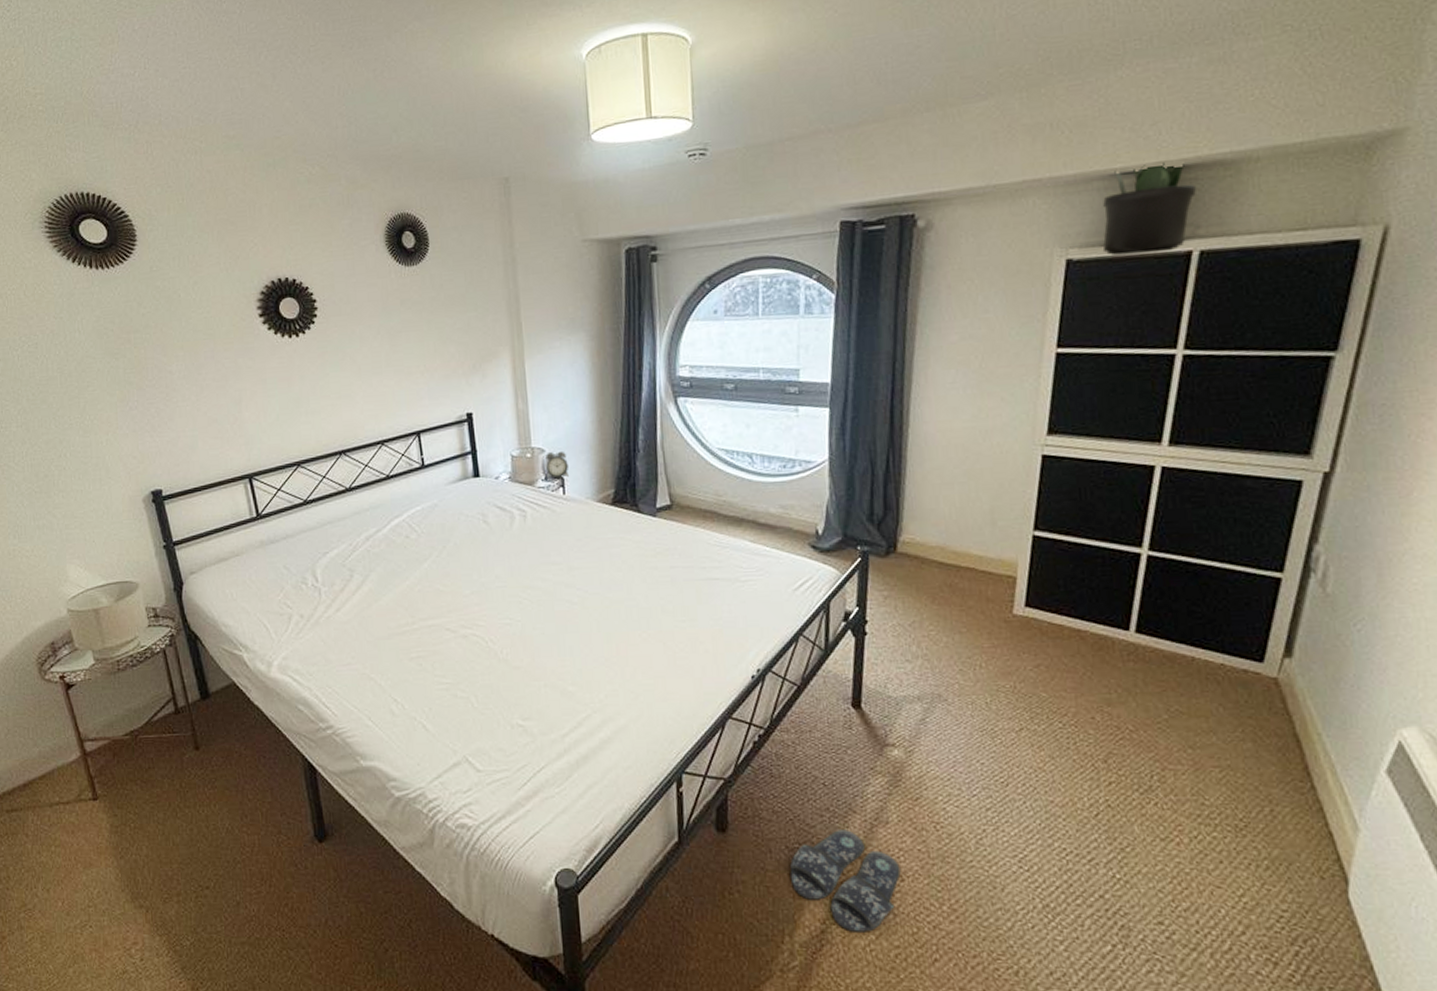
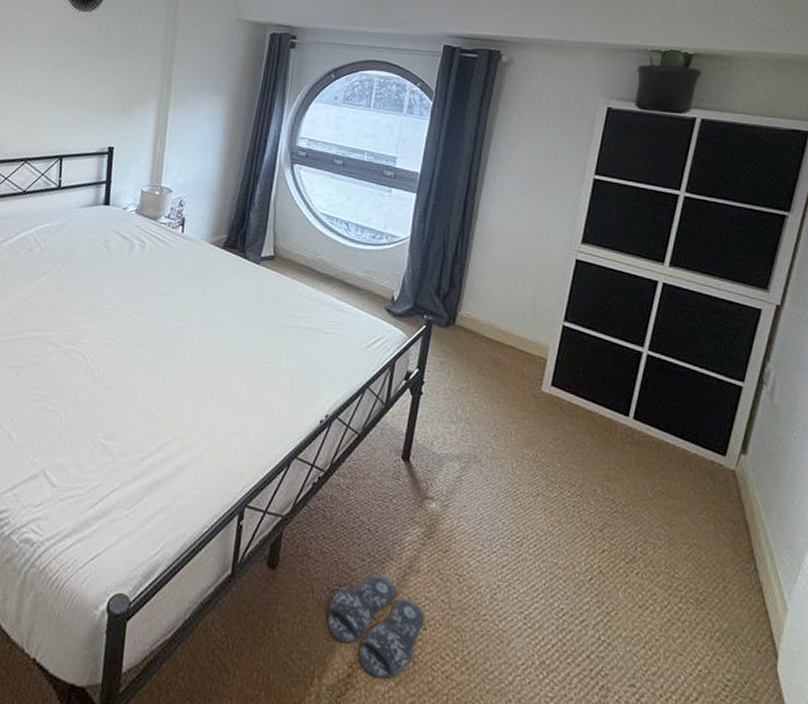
alarm clock: present [544,450,569,479] -> none [169,192,191,219]

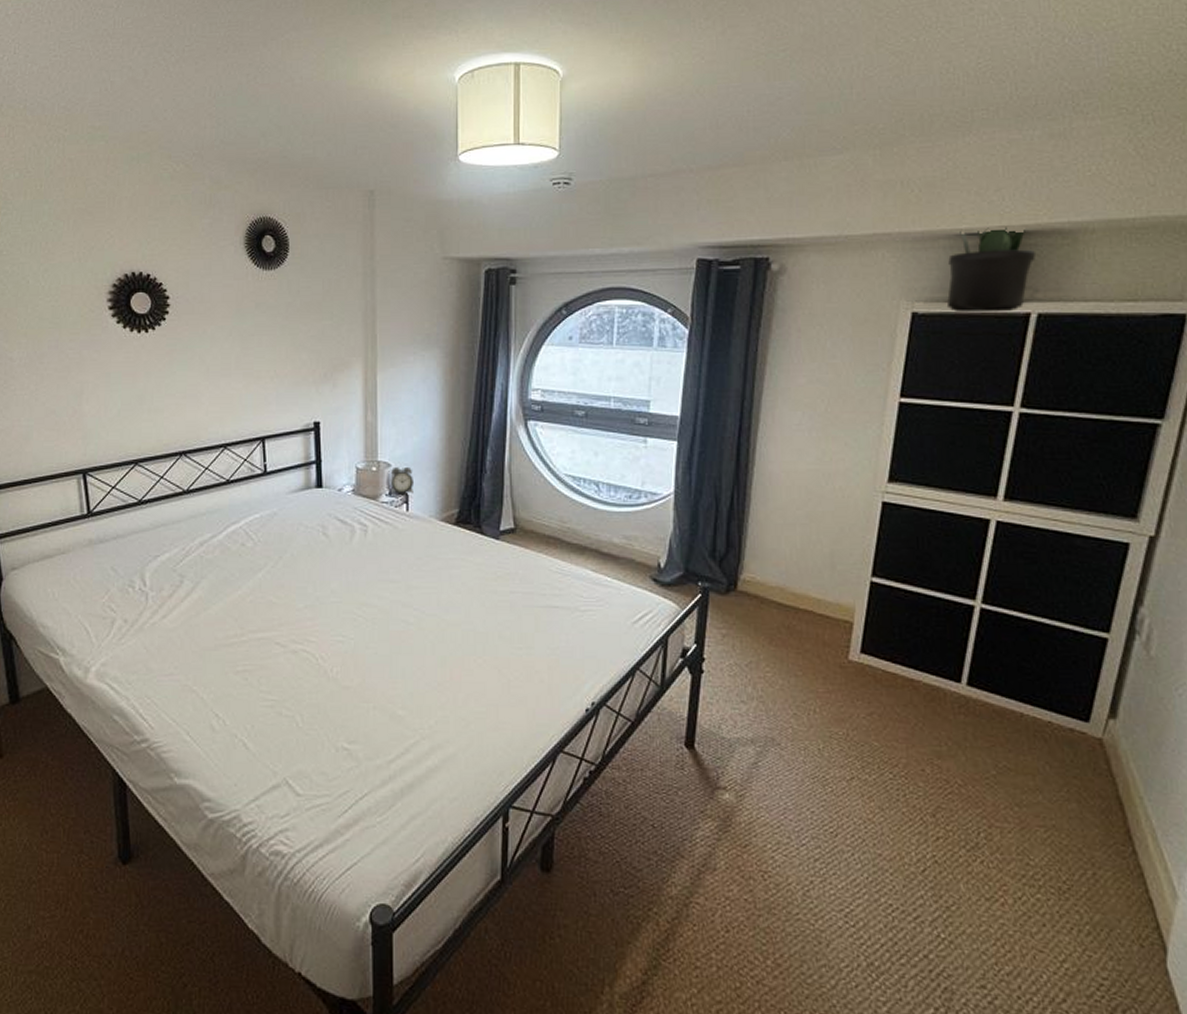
alarm clock: none [169,192,191,219] -> present [390,466,413,494]
slippers: present [327,575,424,679] -> none [613,875,726,985]

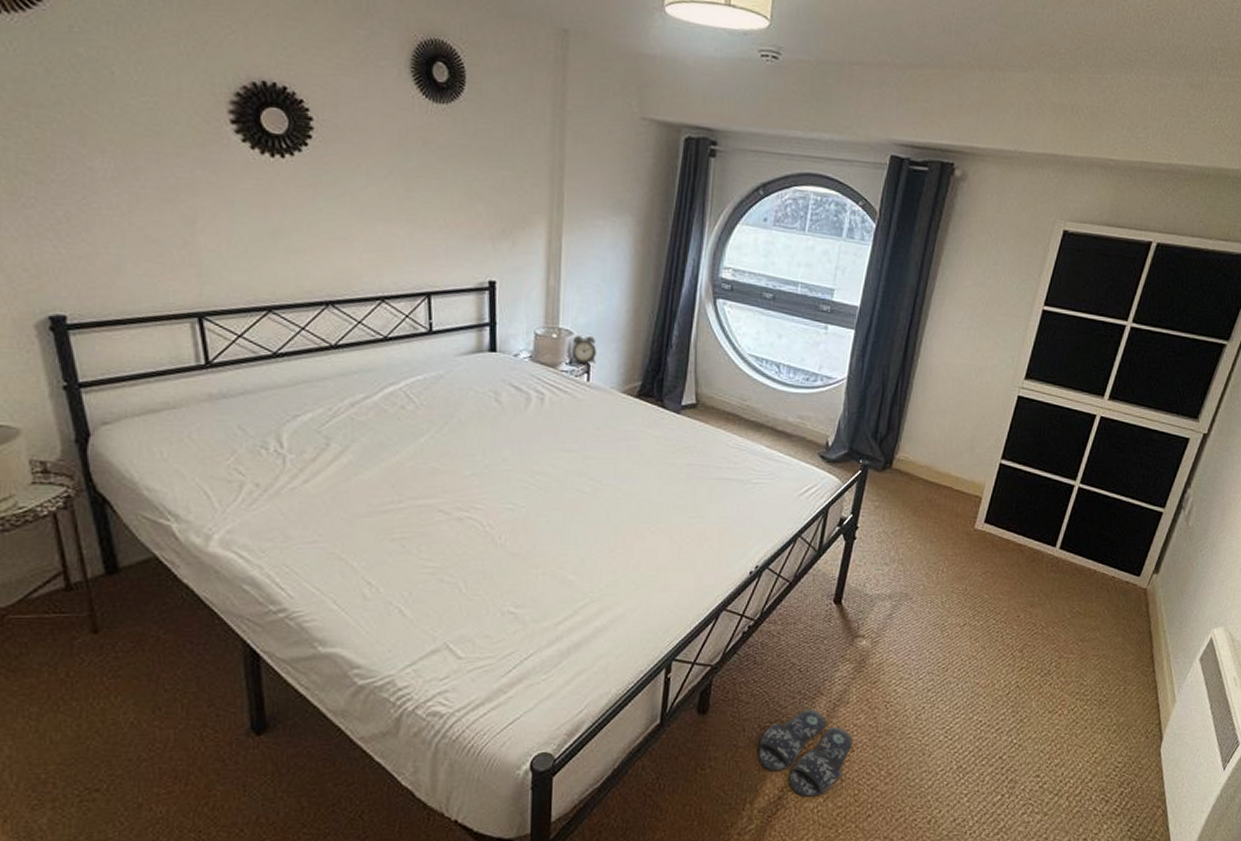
slippers: none [613,875,726,985] -> present [758,709,853,797]
planter: present [946,227,1037,313] -> none [1091,161,1165,239]

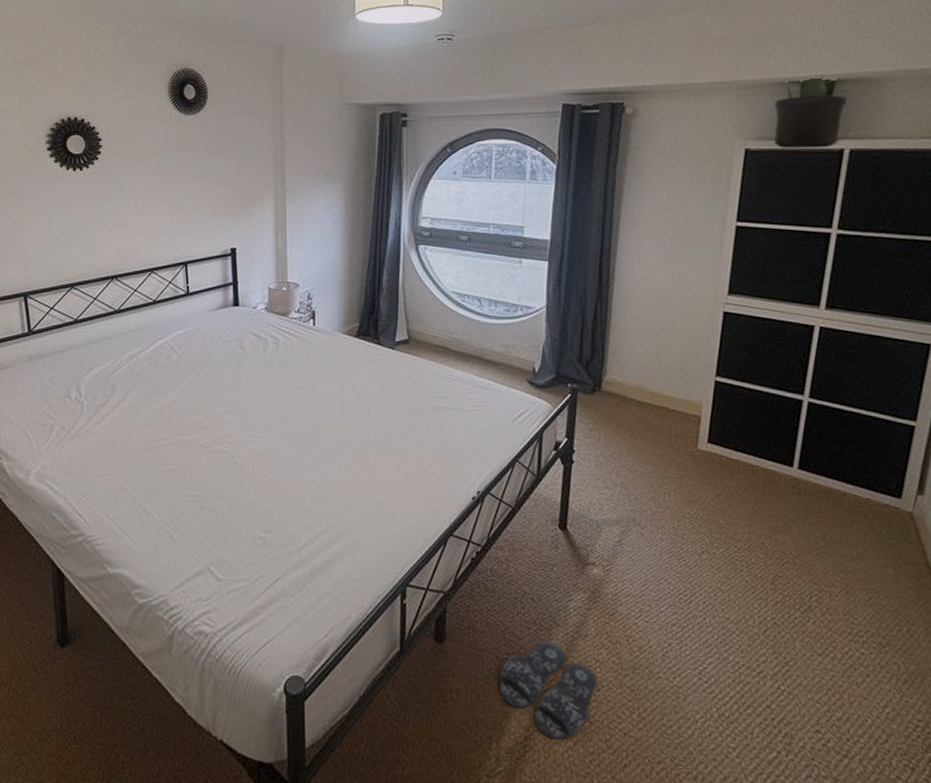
alarm clock: present [570,335,596,365] -> none [298,286,319,311]
planter: none [1091,161,1165,239] -> present [774,76,848,149]

